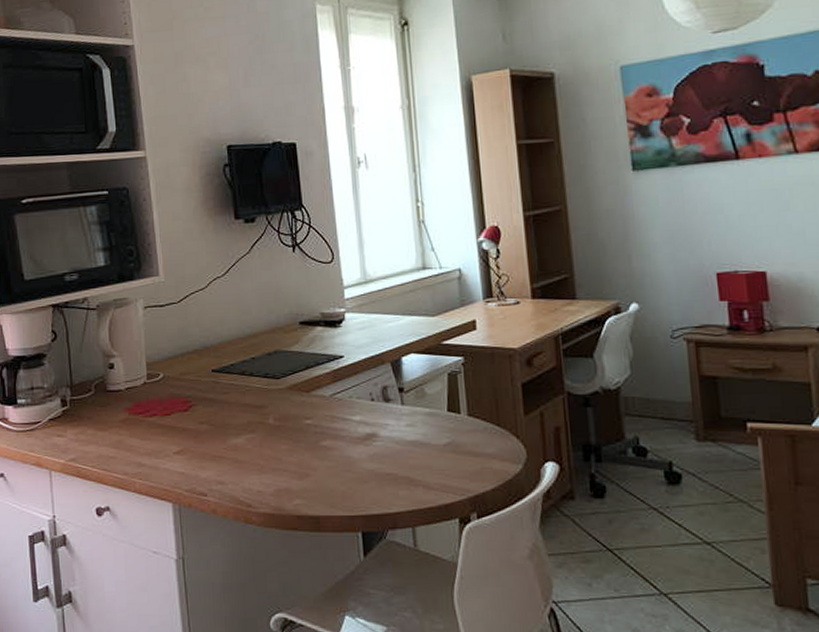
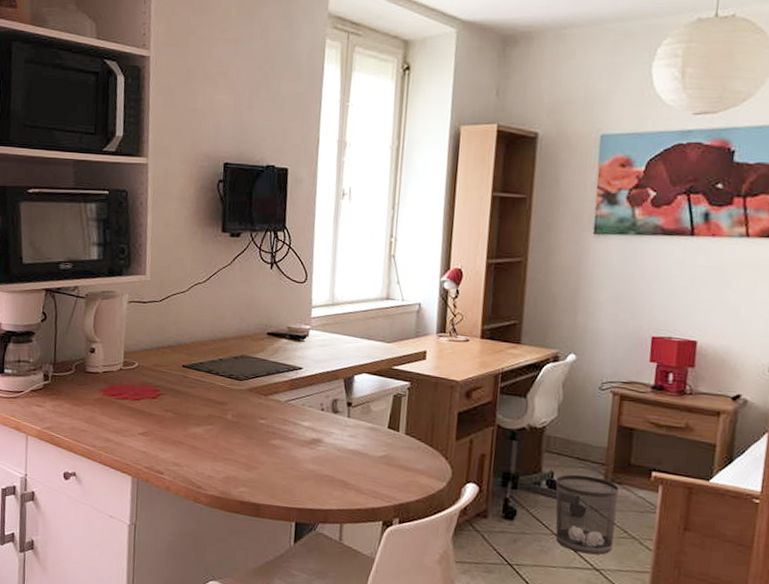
waste bin: none [642,436,720,526] -> present [555,474,620,555]

